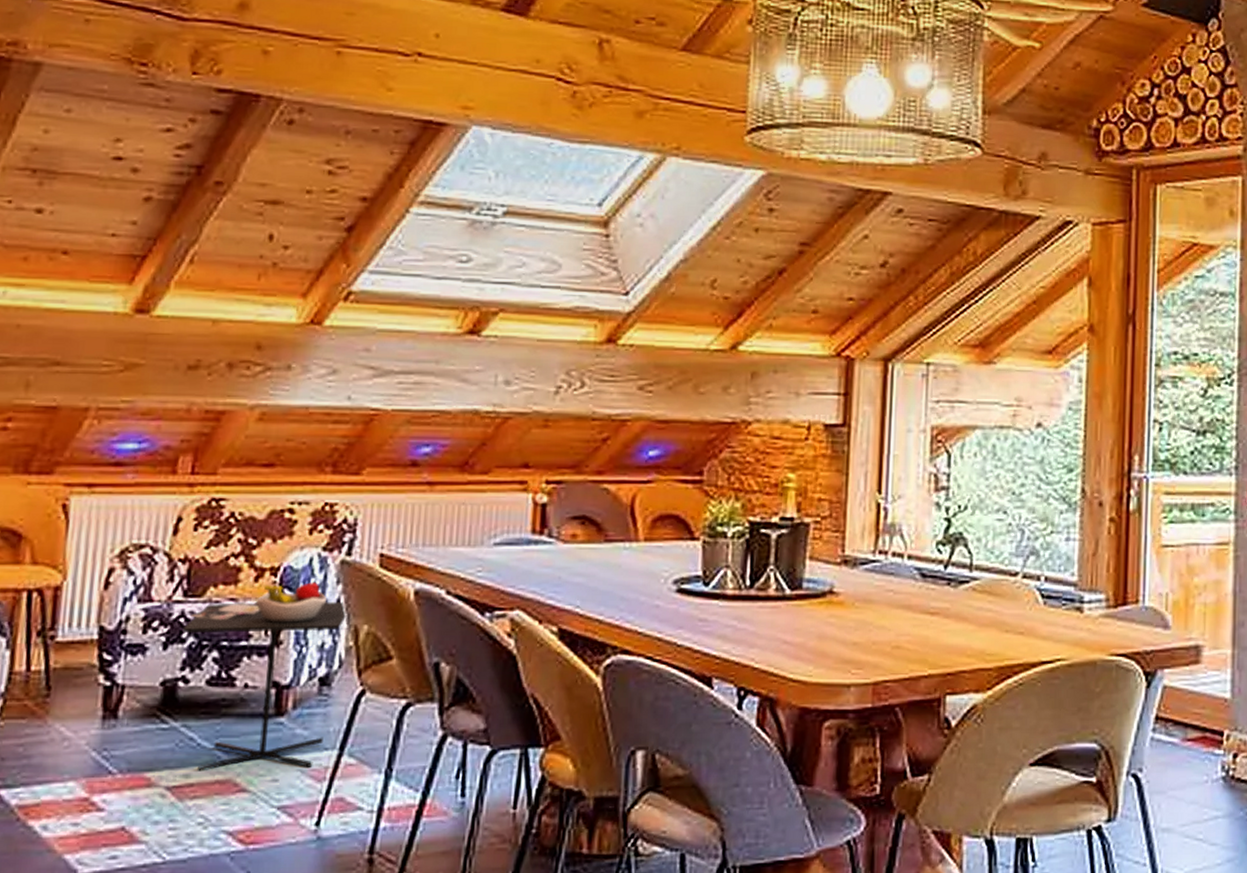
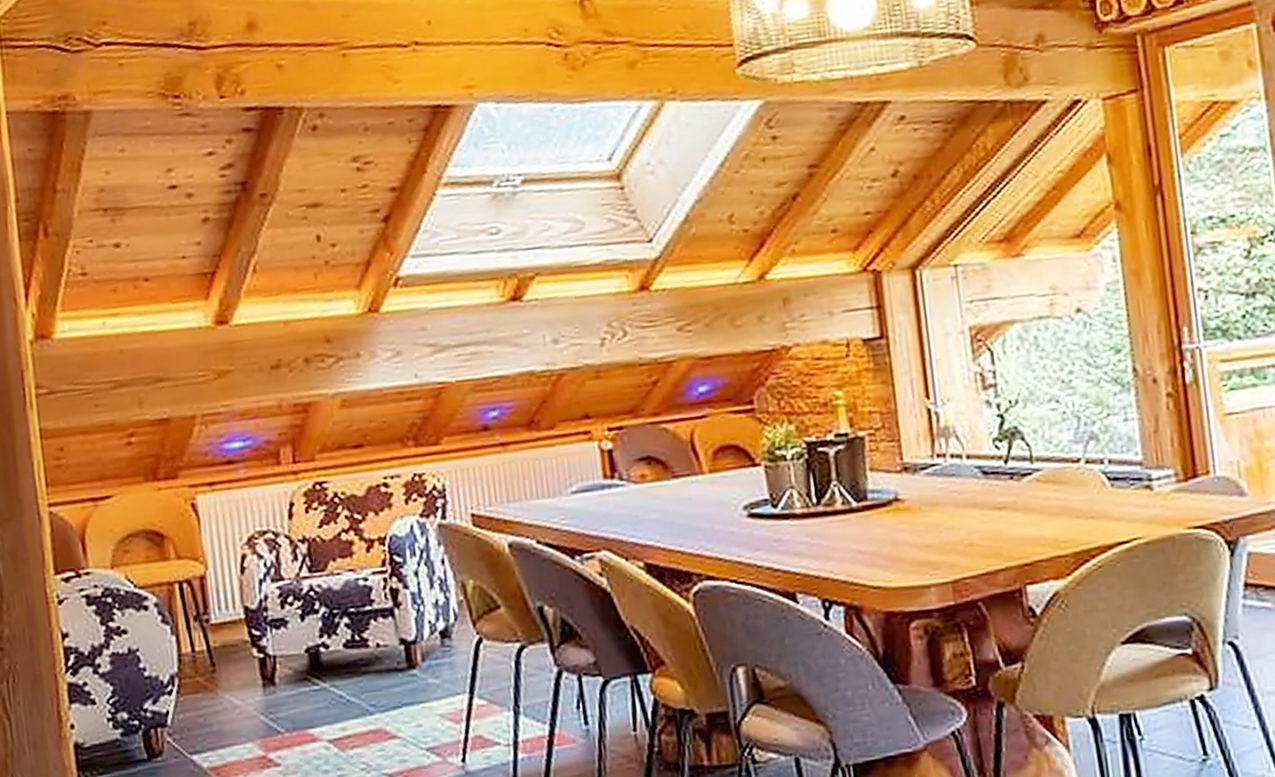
kitchen table: present [182,582,349,772] -> none [314,547,454,724]

